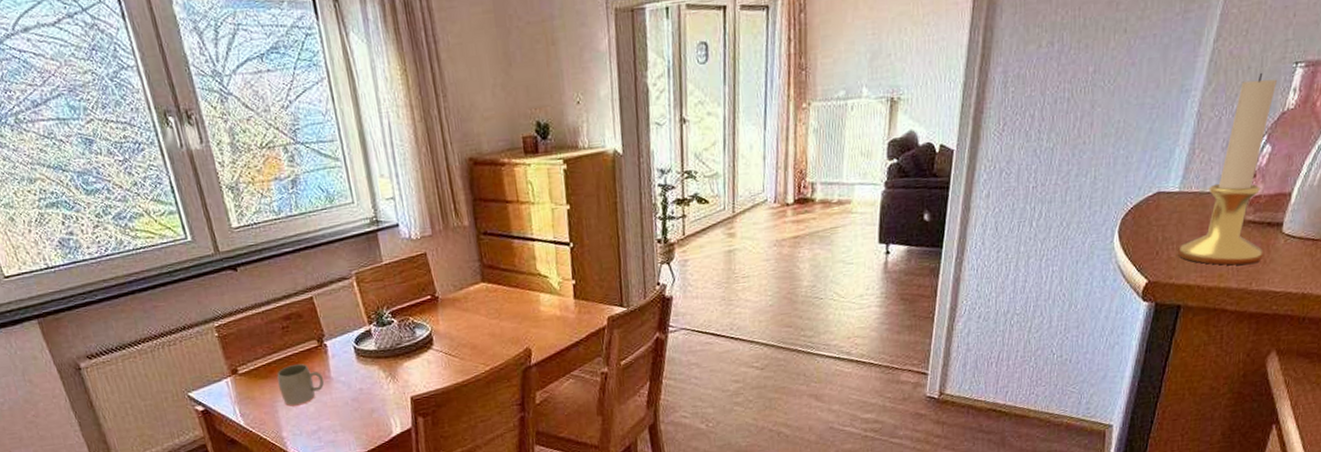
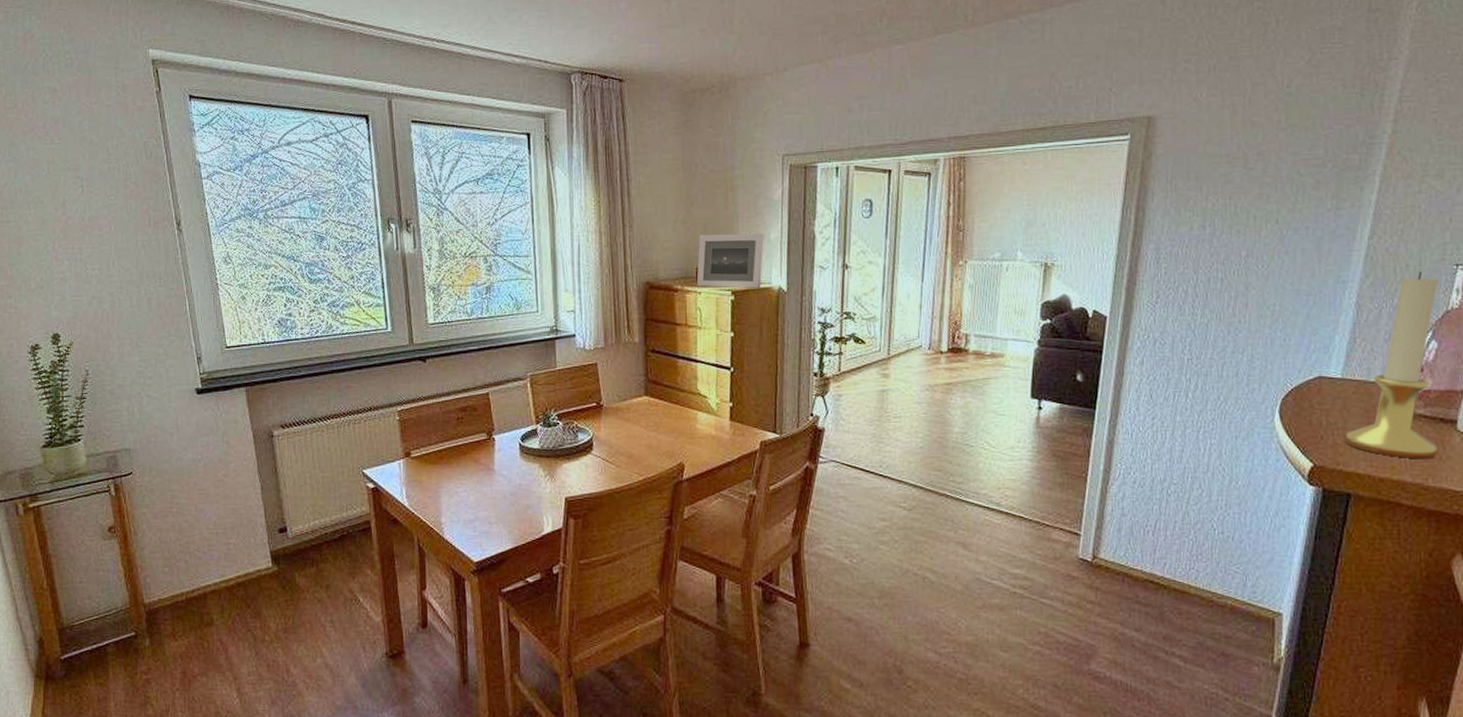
mug: present [277,364,324,407] -> none [444,454,488,494]
picture frame: none [522,91,595,159] -> present [696,233,764,289]

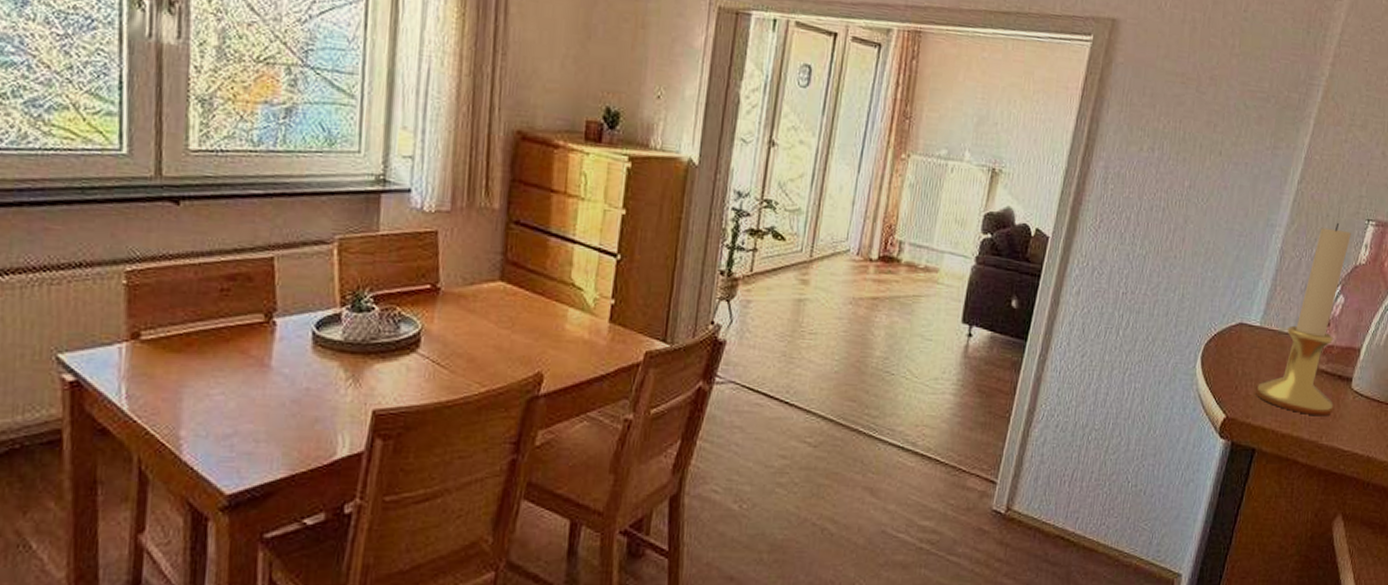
picture frame: present [696,233,764,289] -> none [584,79,677,158]

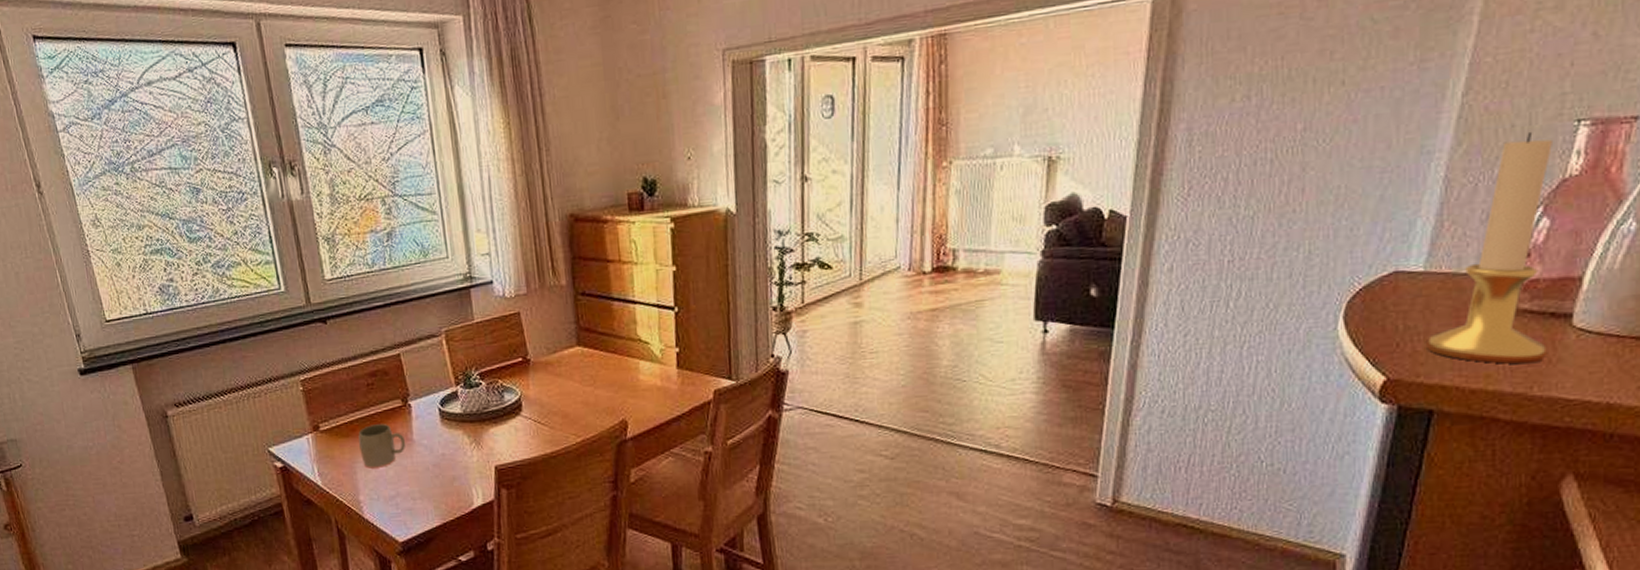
mug: none [192,341,260,397] -> present [358,424,406,468]

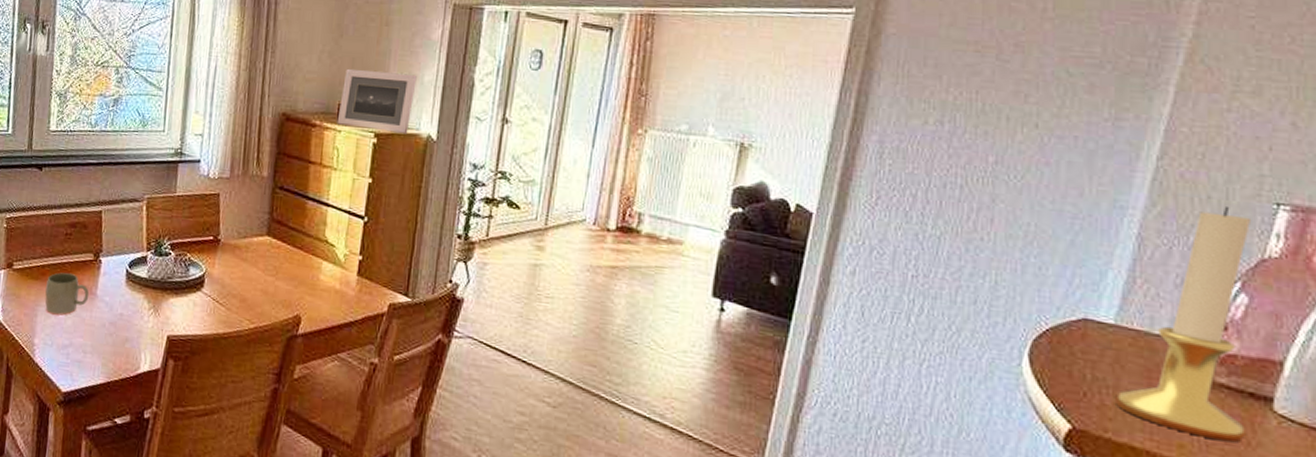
picture frame: none [628,146,706,217] -> present [336,69,417,135]

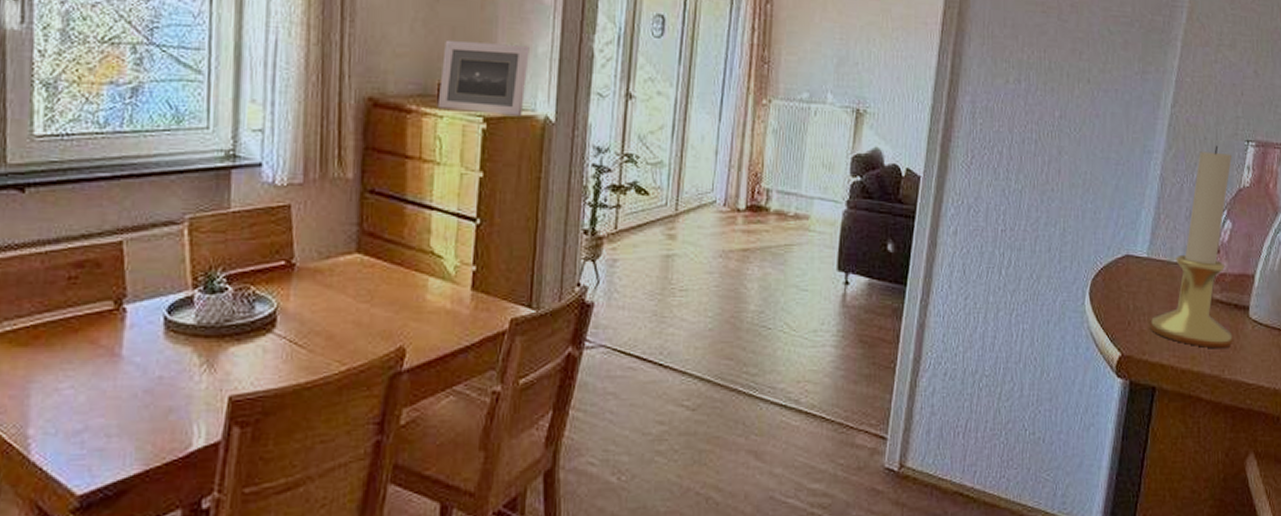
mug: present [44,272,90,316] -> none [40,332,111,391]

